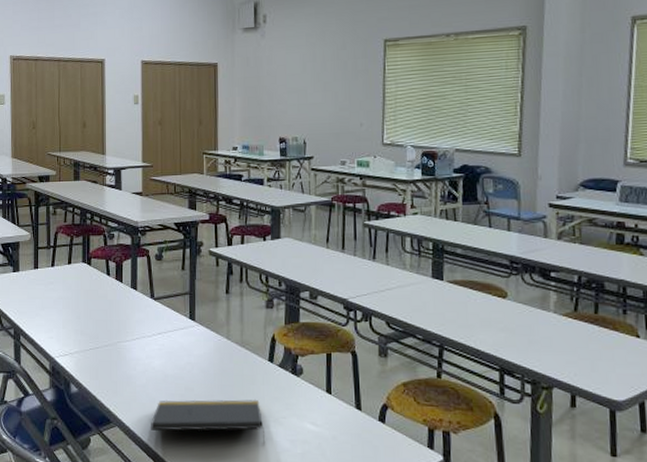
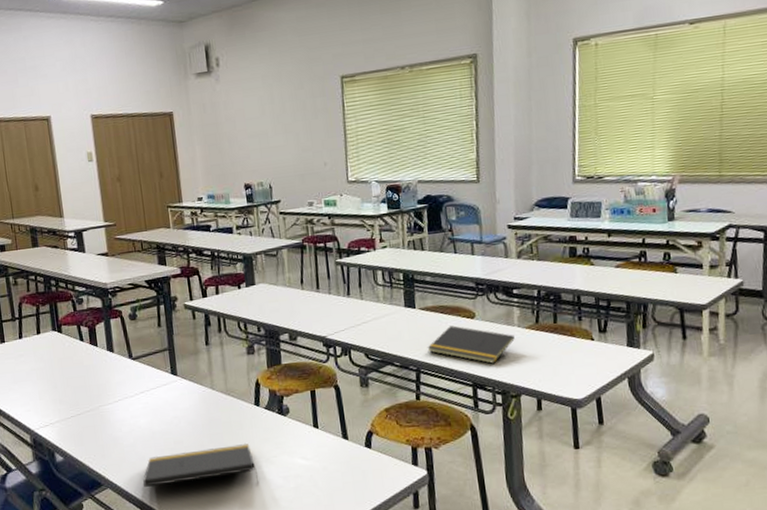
notepad: none [453,303,550,349] -> present [427,325,515,364]

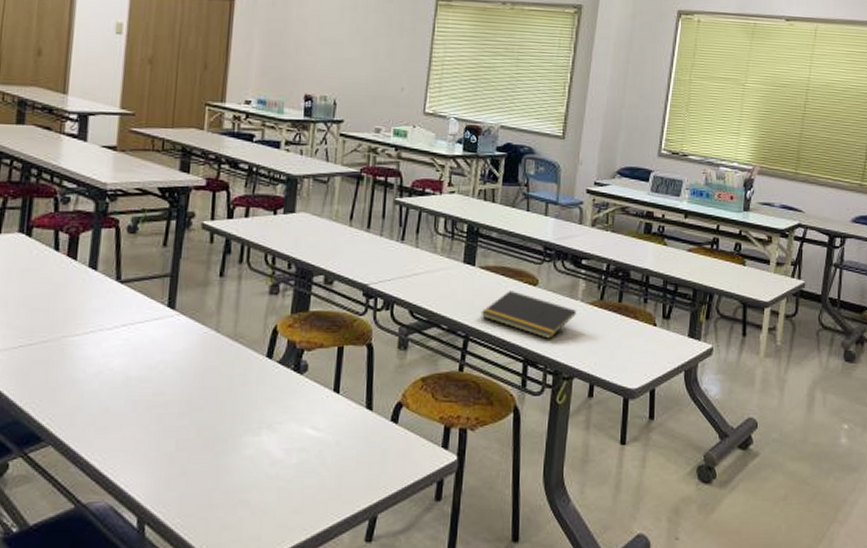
notepad: present [143,443,258,487] -> none [100,402,254,454]

